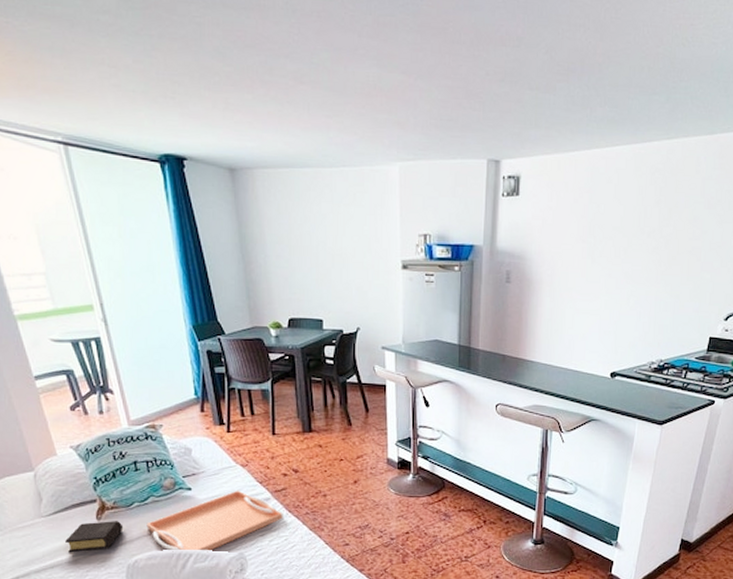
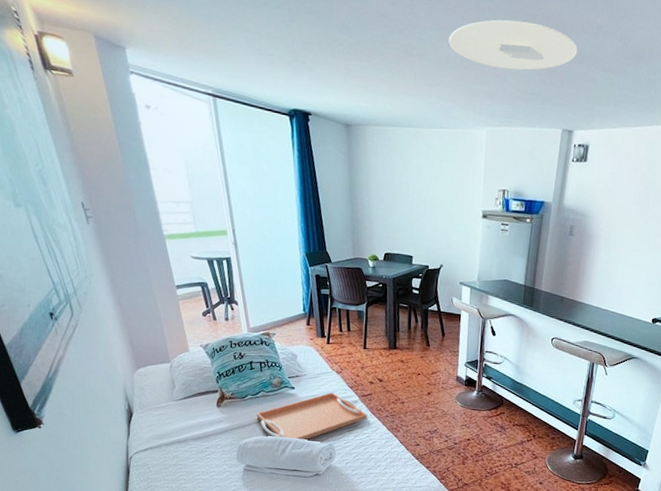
book: present [65,521,124,553] -> none [191,408,238,432]
ceiling light: none [345,35,498,94] -> present [448,19,578,71]

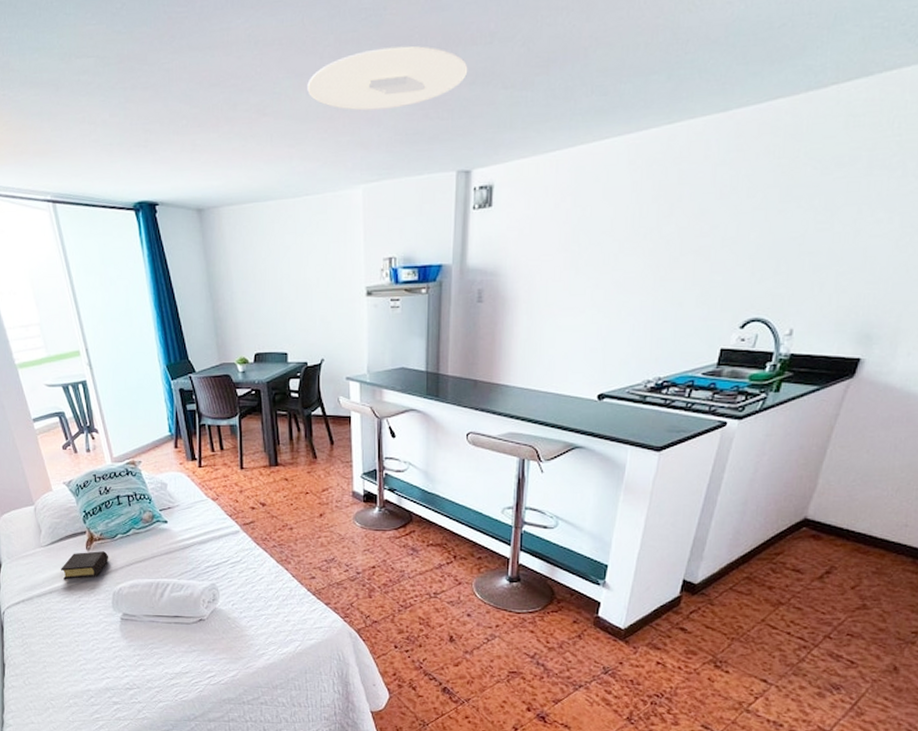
book: none [191,408,238,432] -> present [61,551,109,580]
serving tray: present [256,392,367,441] -> none [129,523,252,582]

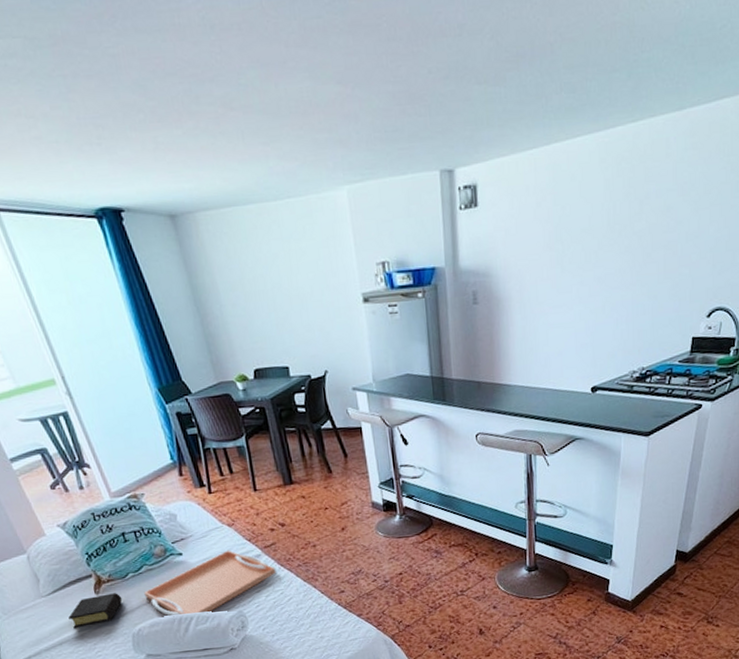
serving tray: none [129,523,252,582] -> present [144,550,276,617]
ceiling light: present [307,45,468,111] -> none [275,35,441,106]

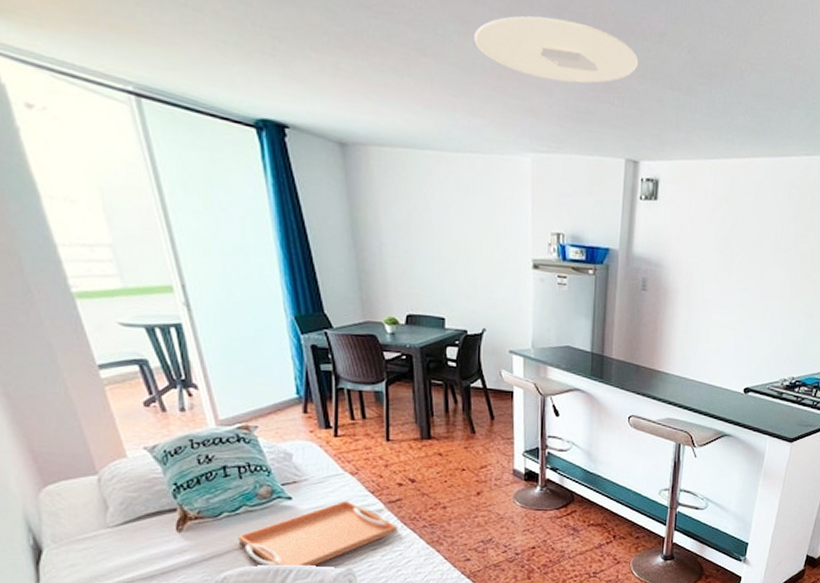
book: present [68,593,123,629] -> none [138,533,210,569]
ceiling light: none [275,35,441,106] -> present [474,15,639,84]

